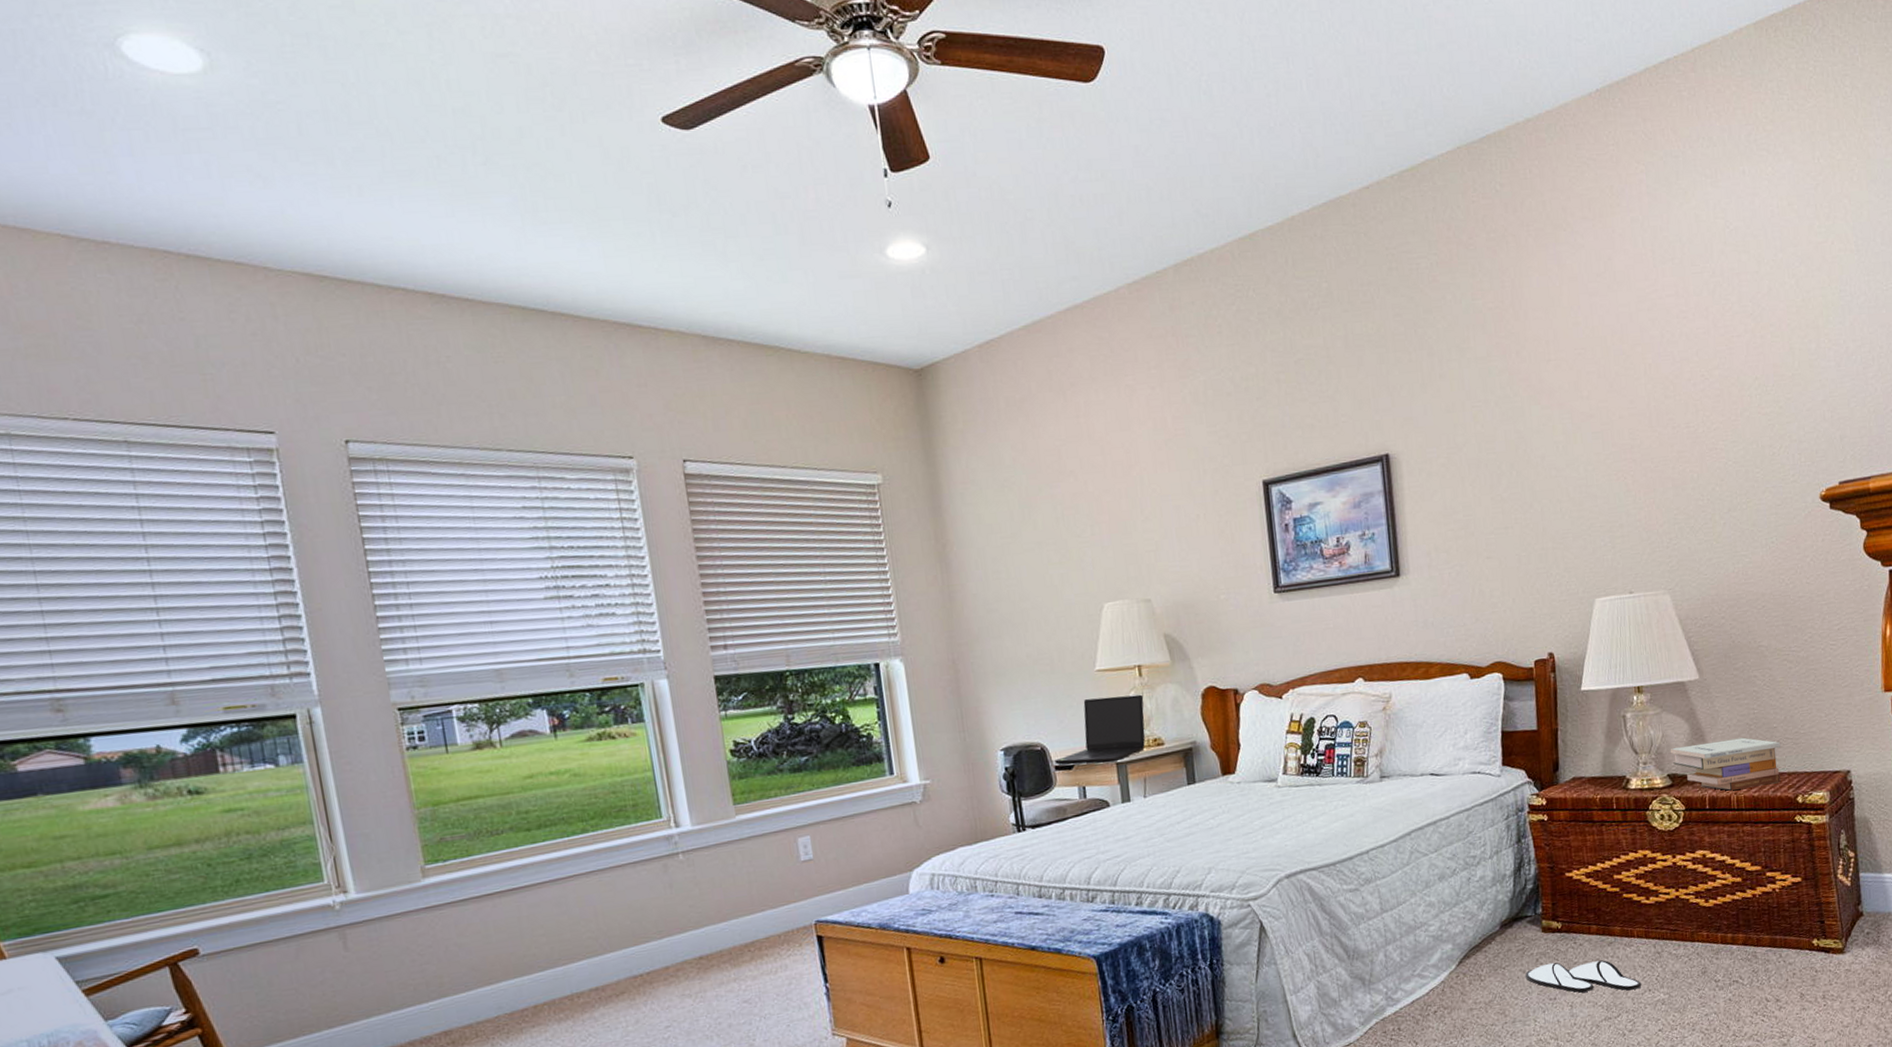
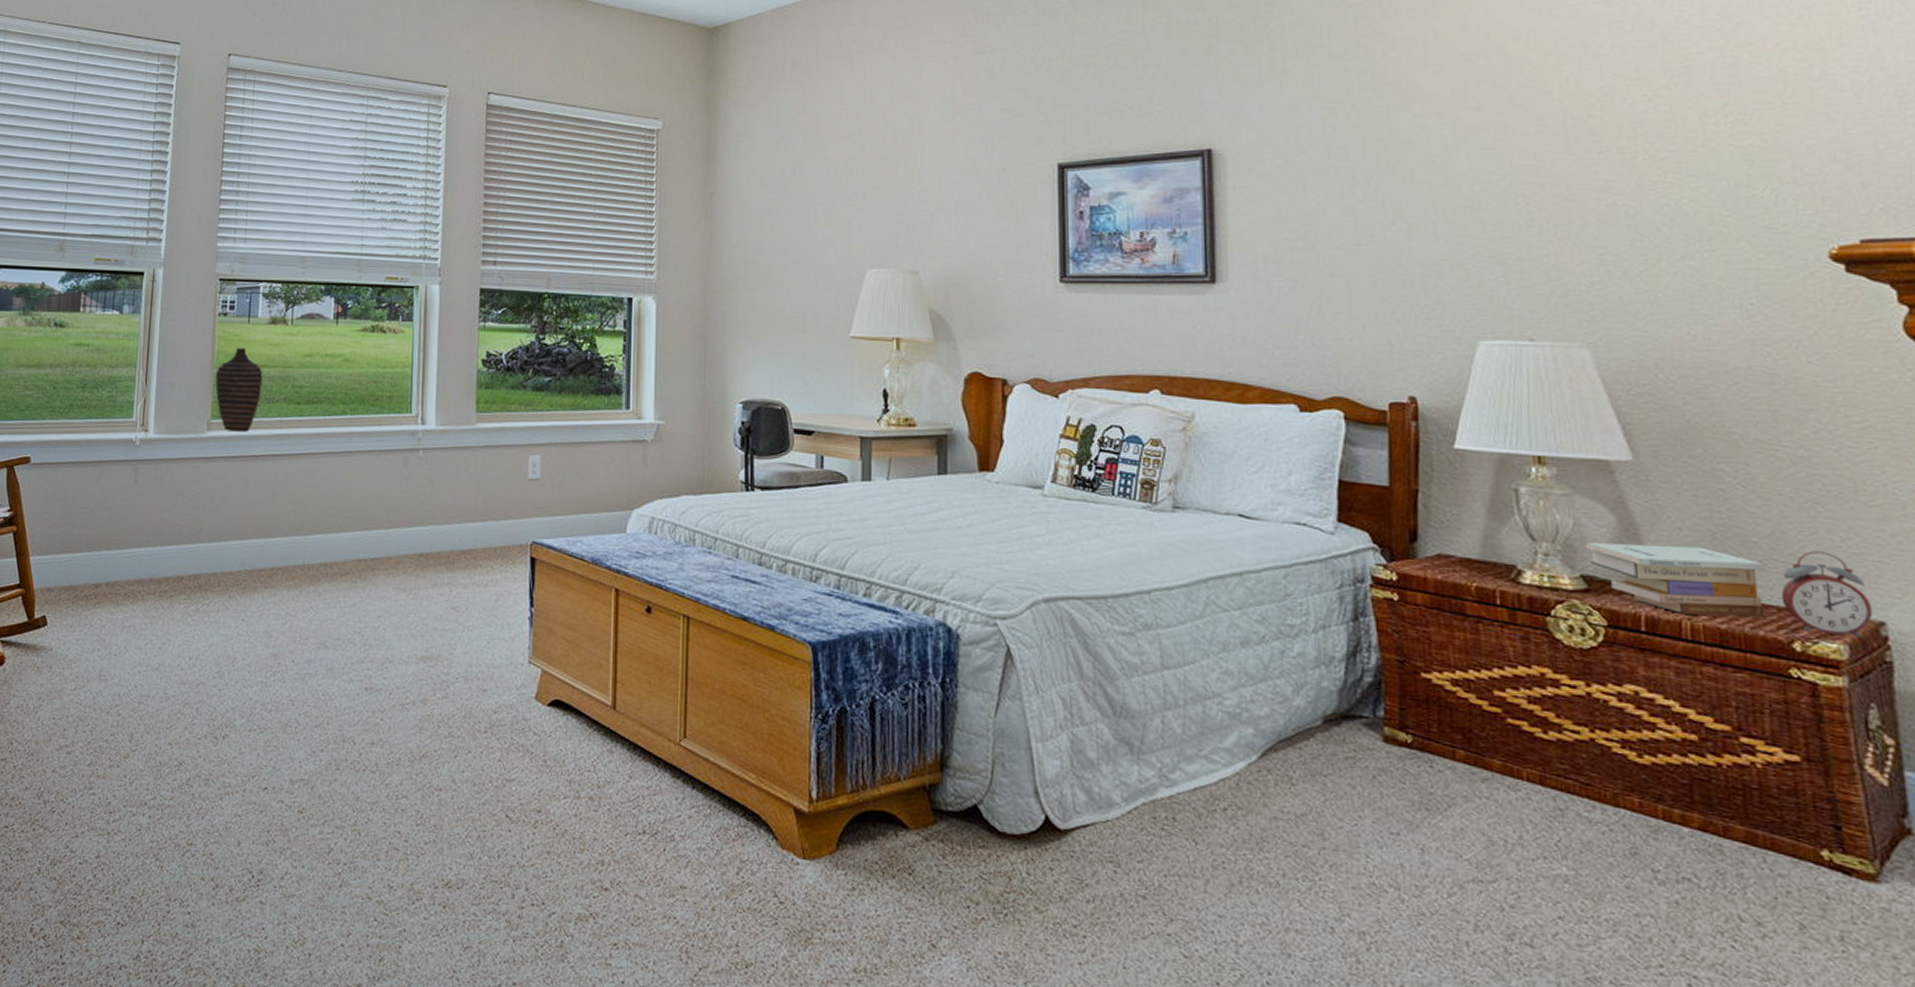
decorative vase: none [418,780,481,875] -> present [215,347,263,433]
laptop: present [1055,694,1146,765] -> none [794,365,899,436]
slippers: present [1526,960,1642,993] -> none [1356,784,1533,852]
alarm clock: none [1790,726,1844,788] -> present [1781,551,1873,639]

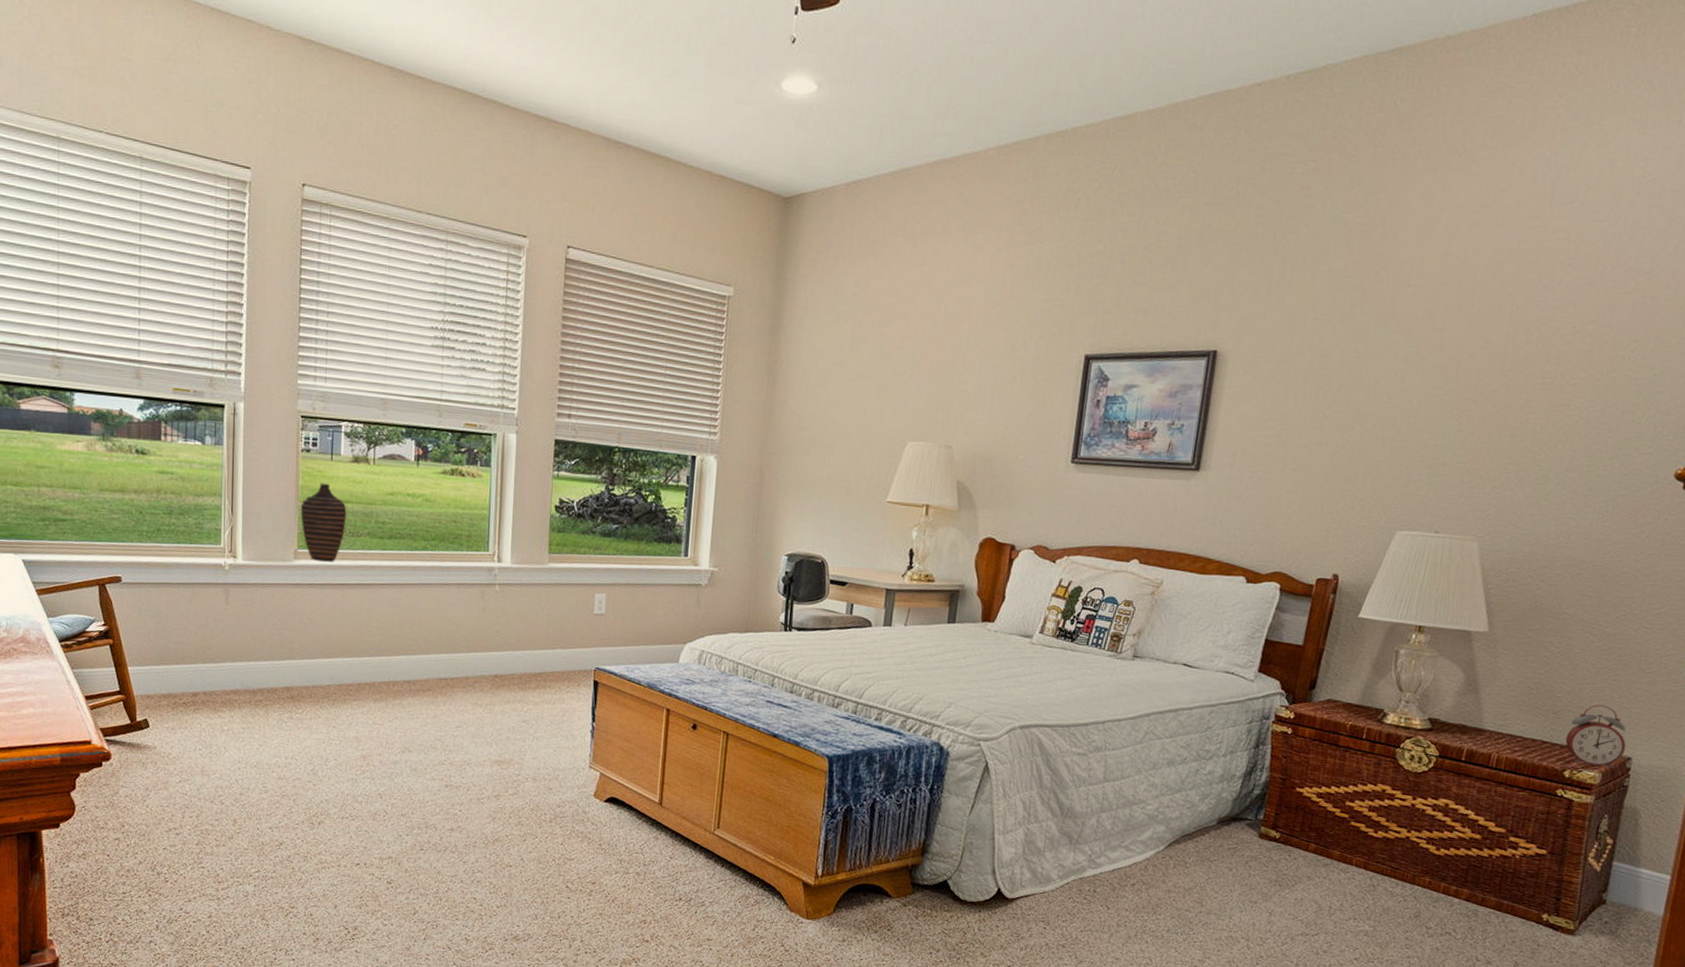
books: present [1585,542,1765,618] -> none [1437,694,1561,753]

